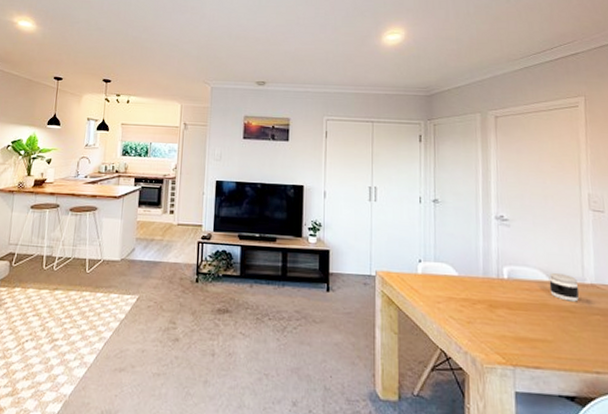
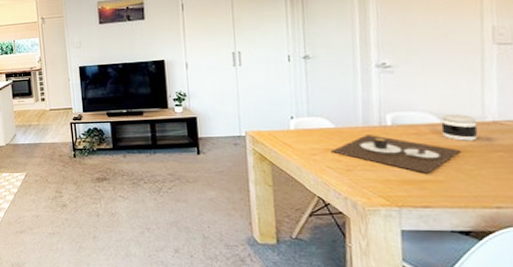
place setting: none [454,286,566,332] -> present [331,135,462,174]

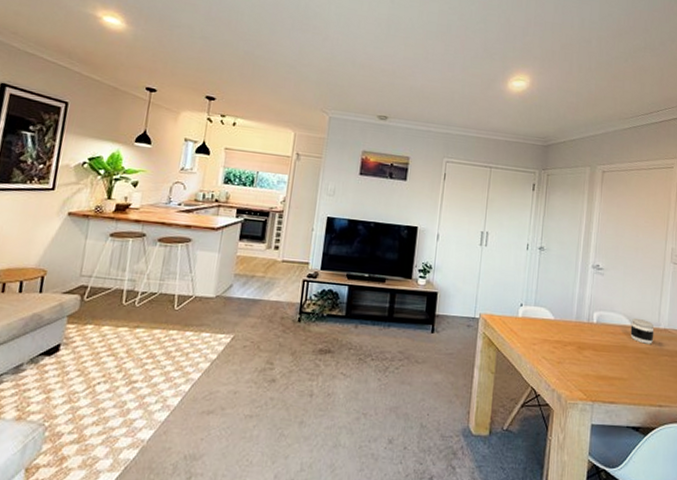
place setting: present [331,135,462,174] -> none [548,329,642,371]

